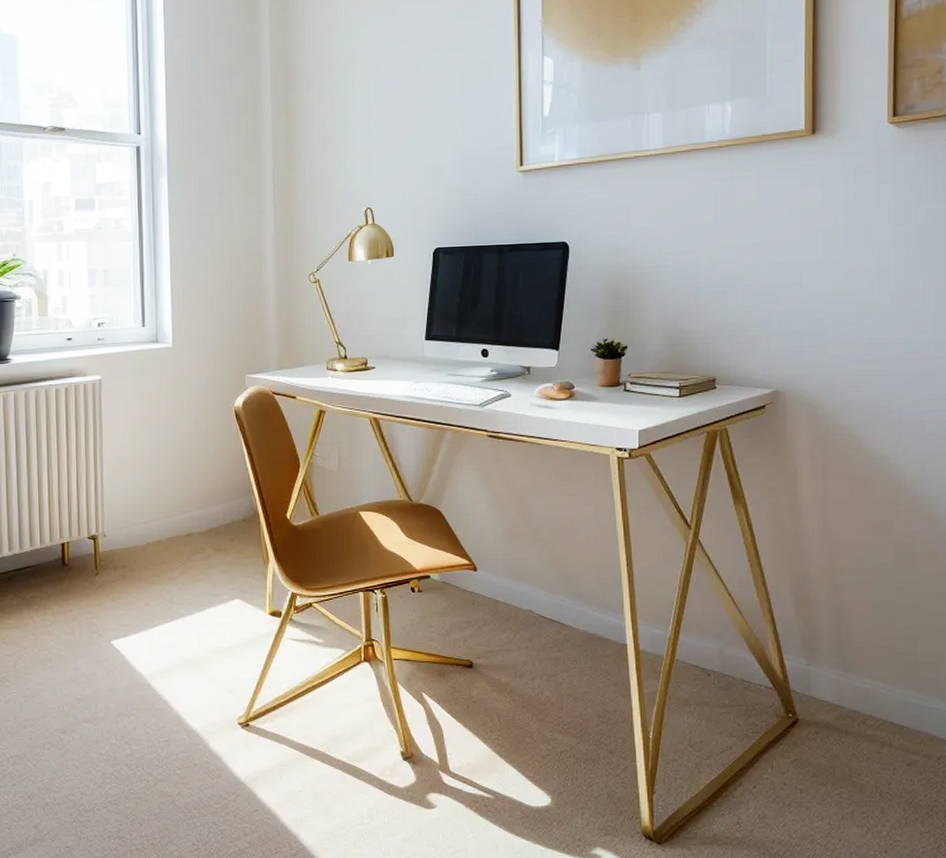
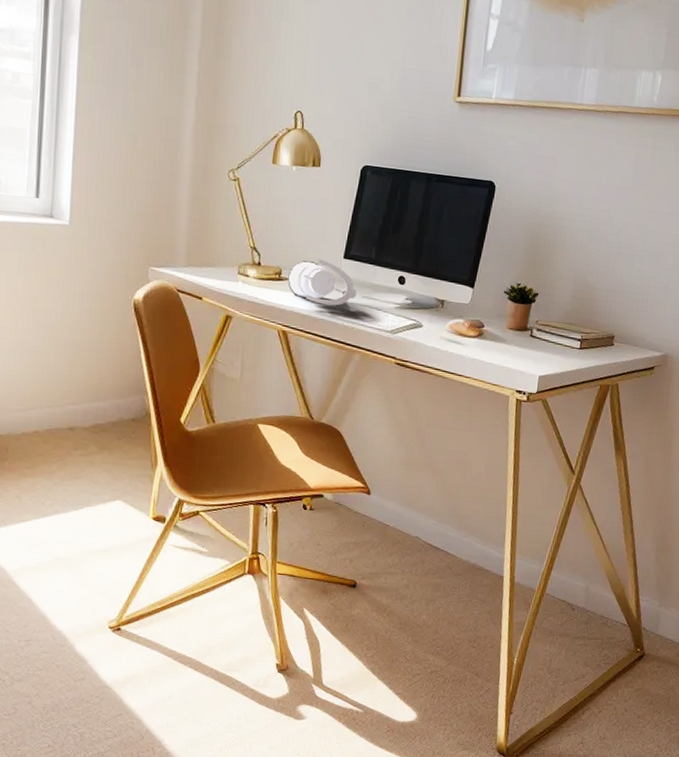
speaker: none [374,344,442,388] -> present [287,259,357,306]

